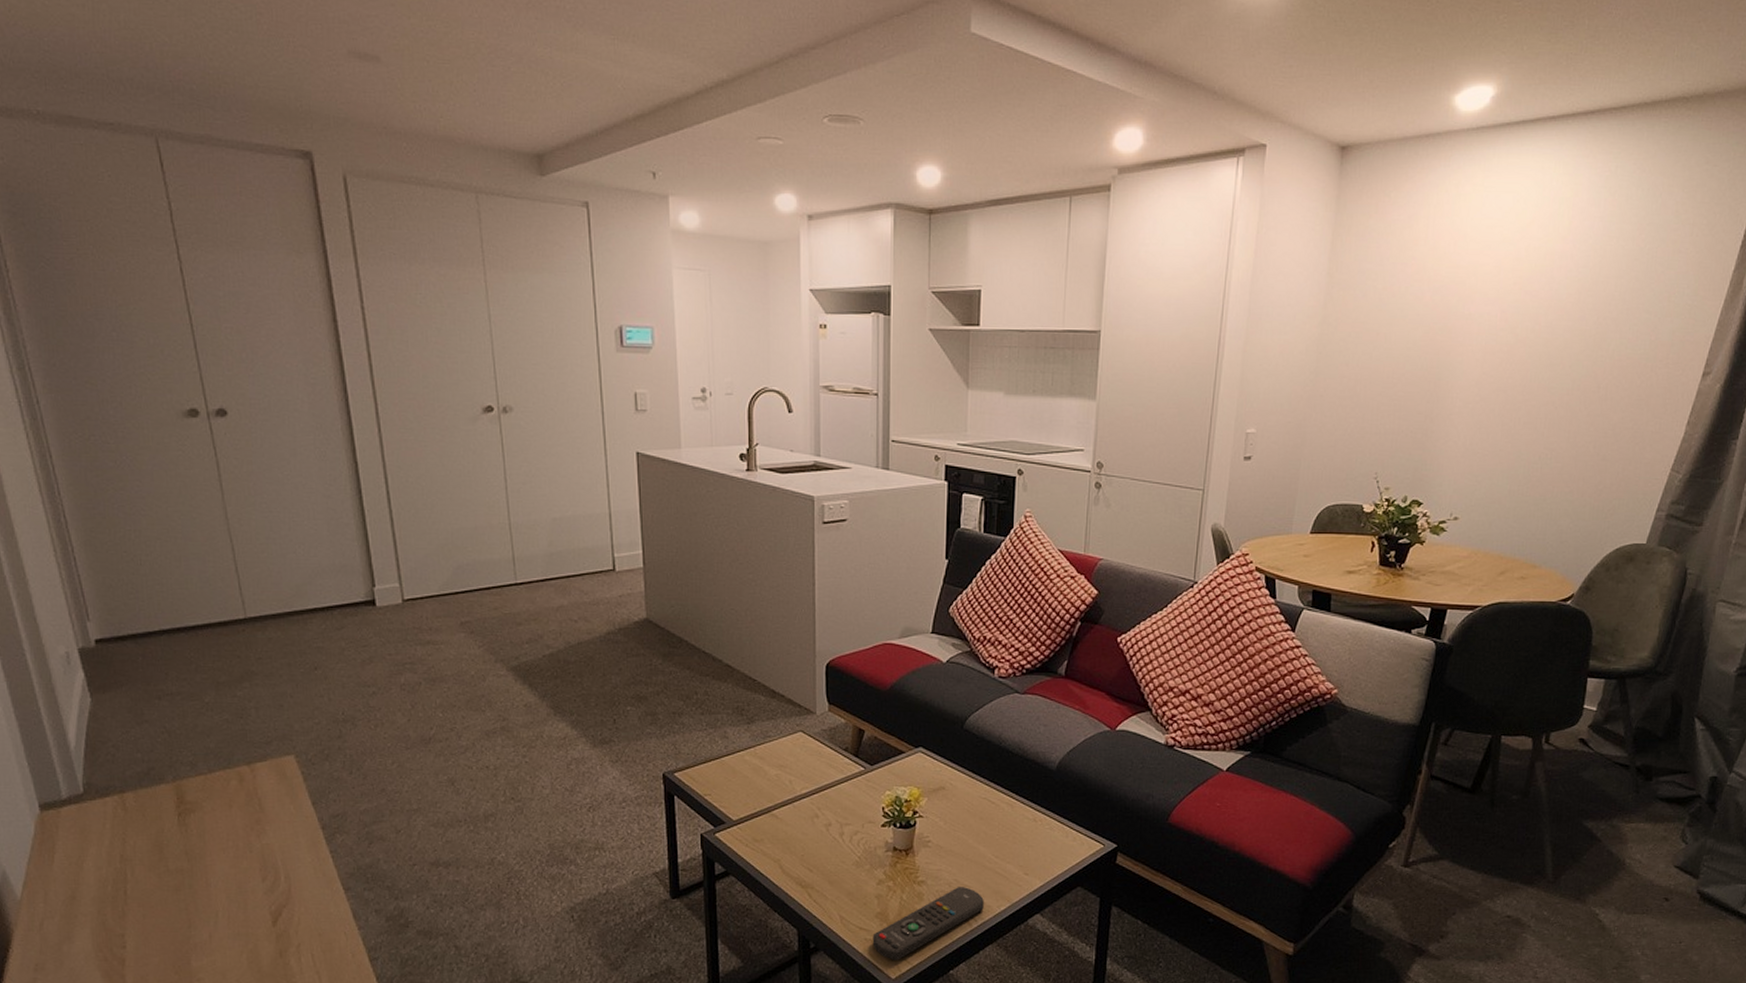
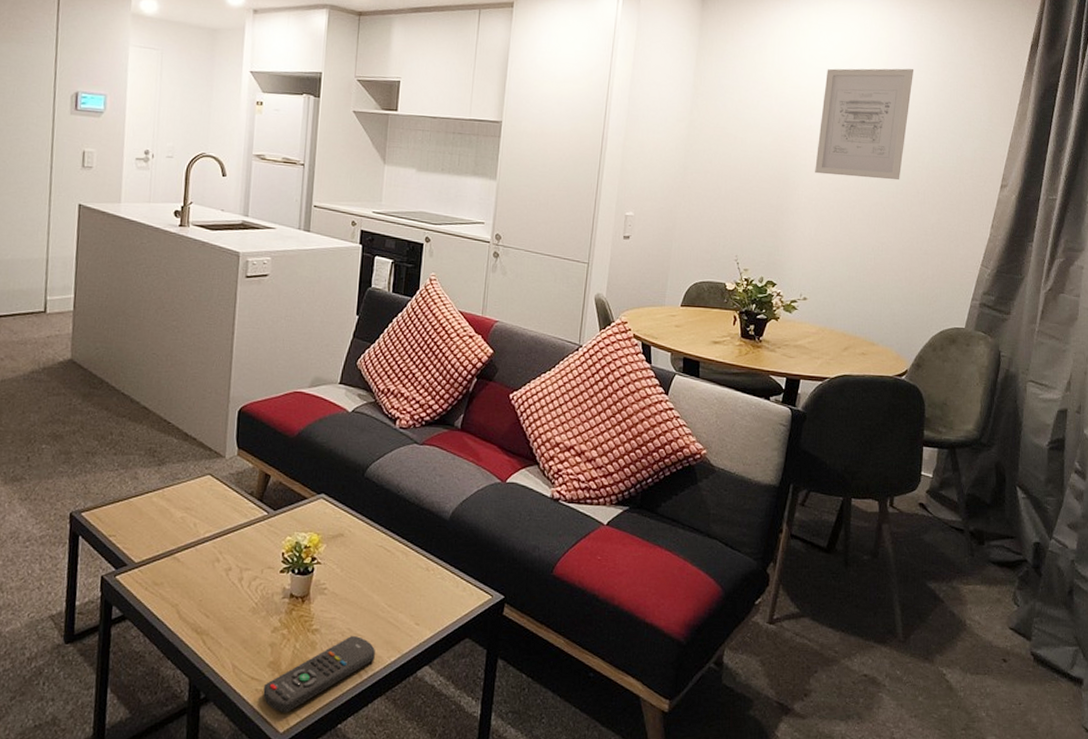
wall art: none [1473,234,1603,374] -> present [815,68,914,181]

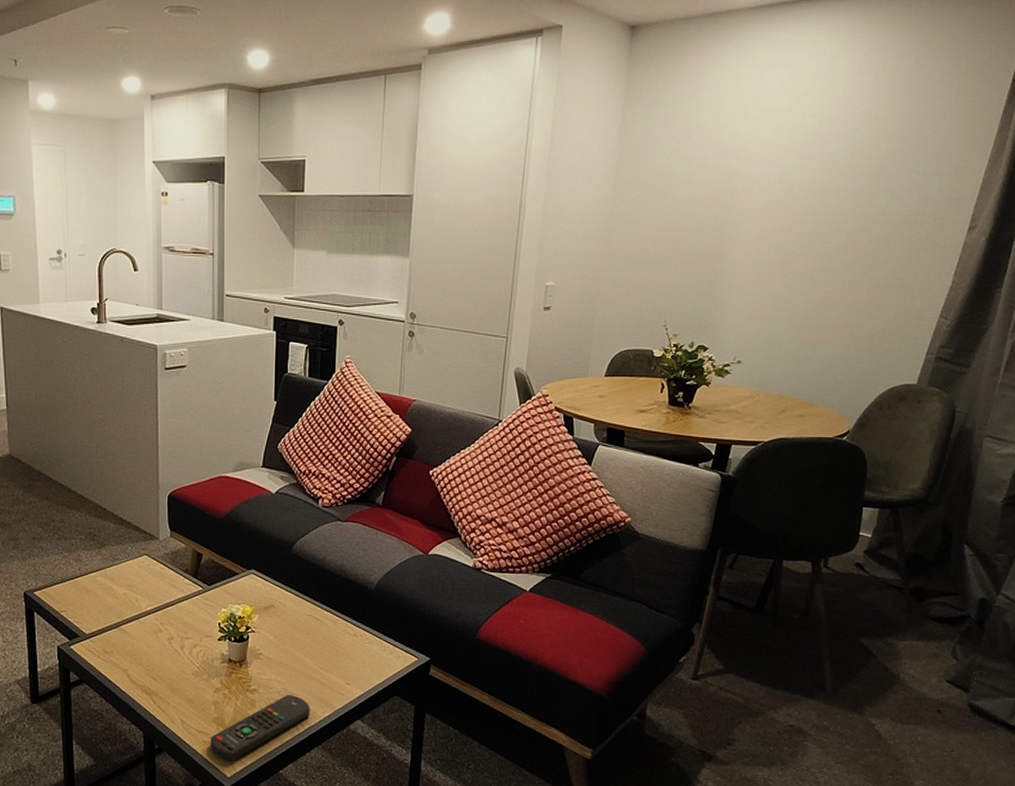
wall art: present [815,68,914,181] -> none [754,101,874,230]

